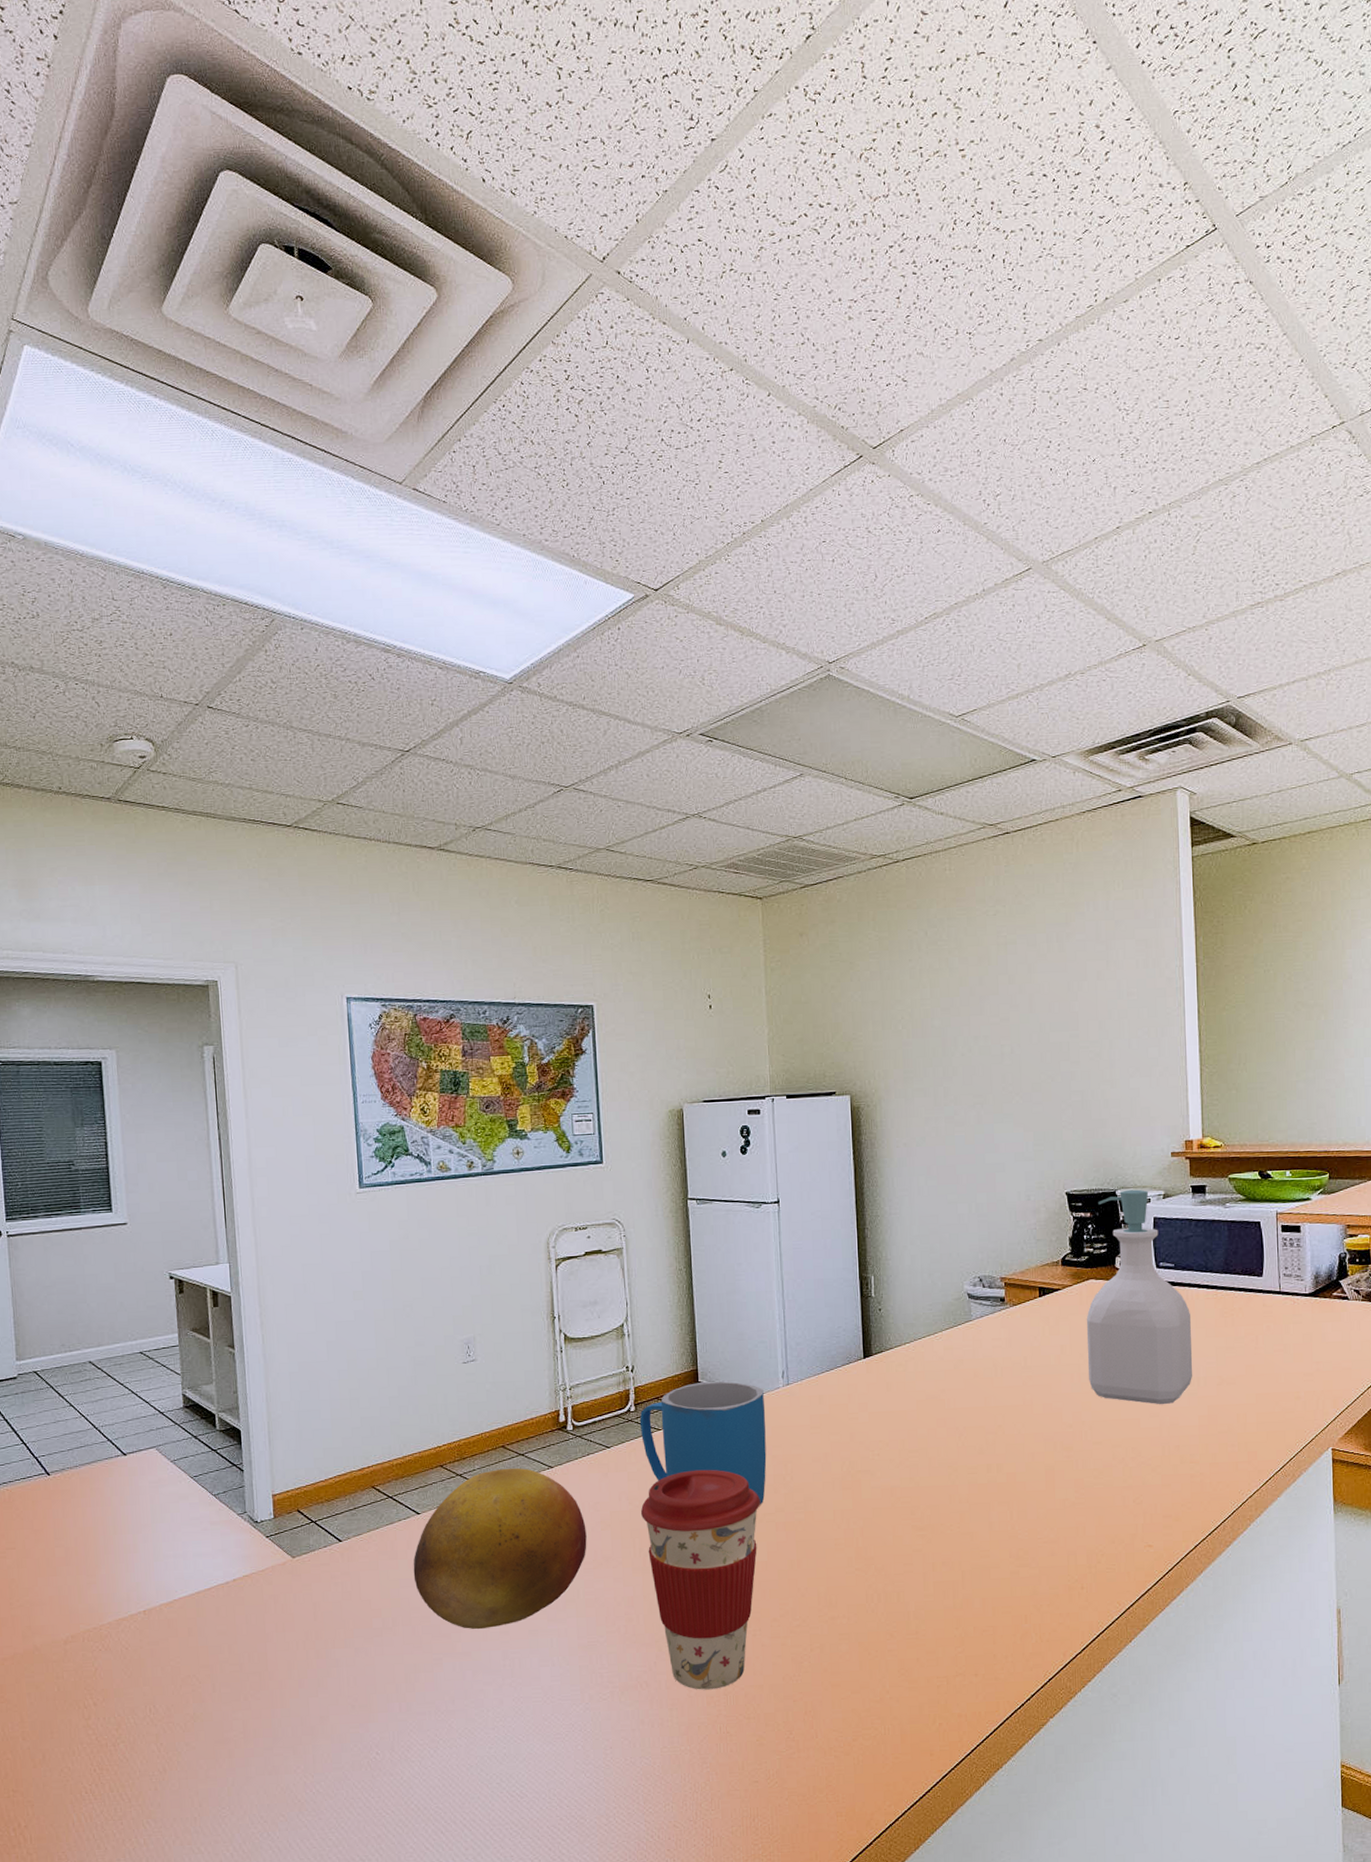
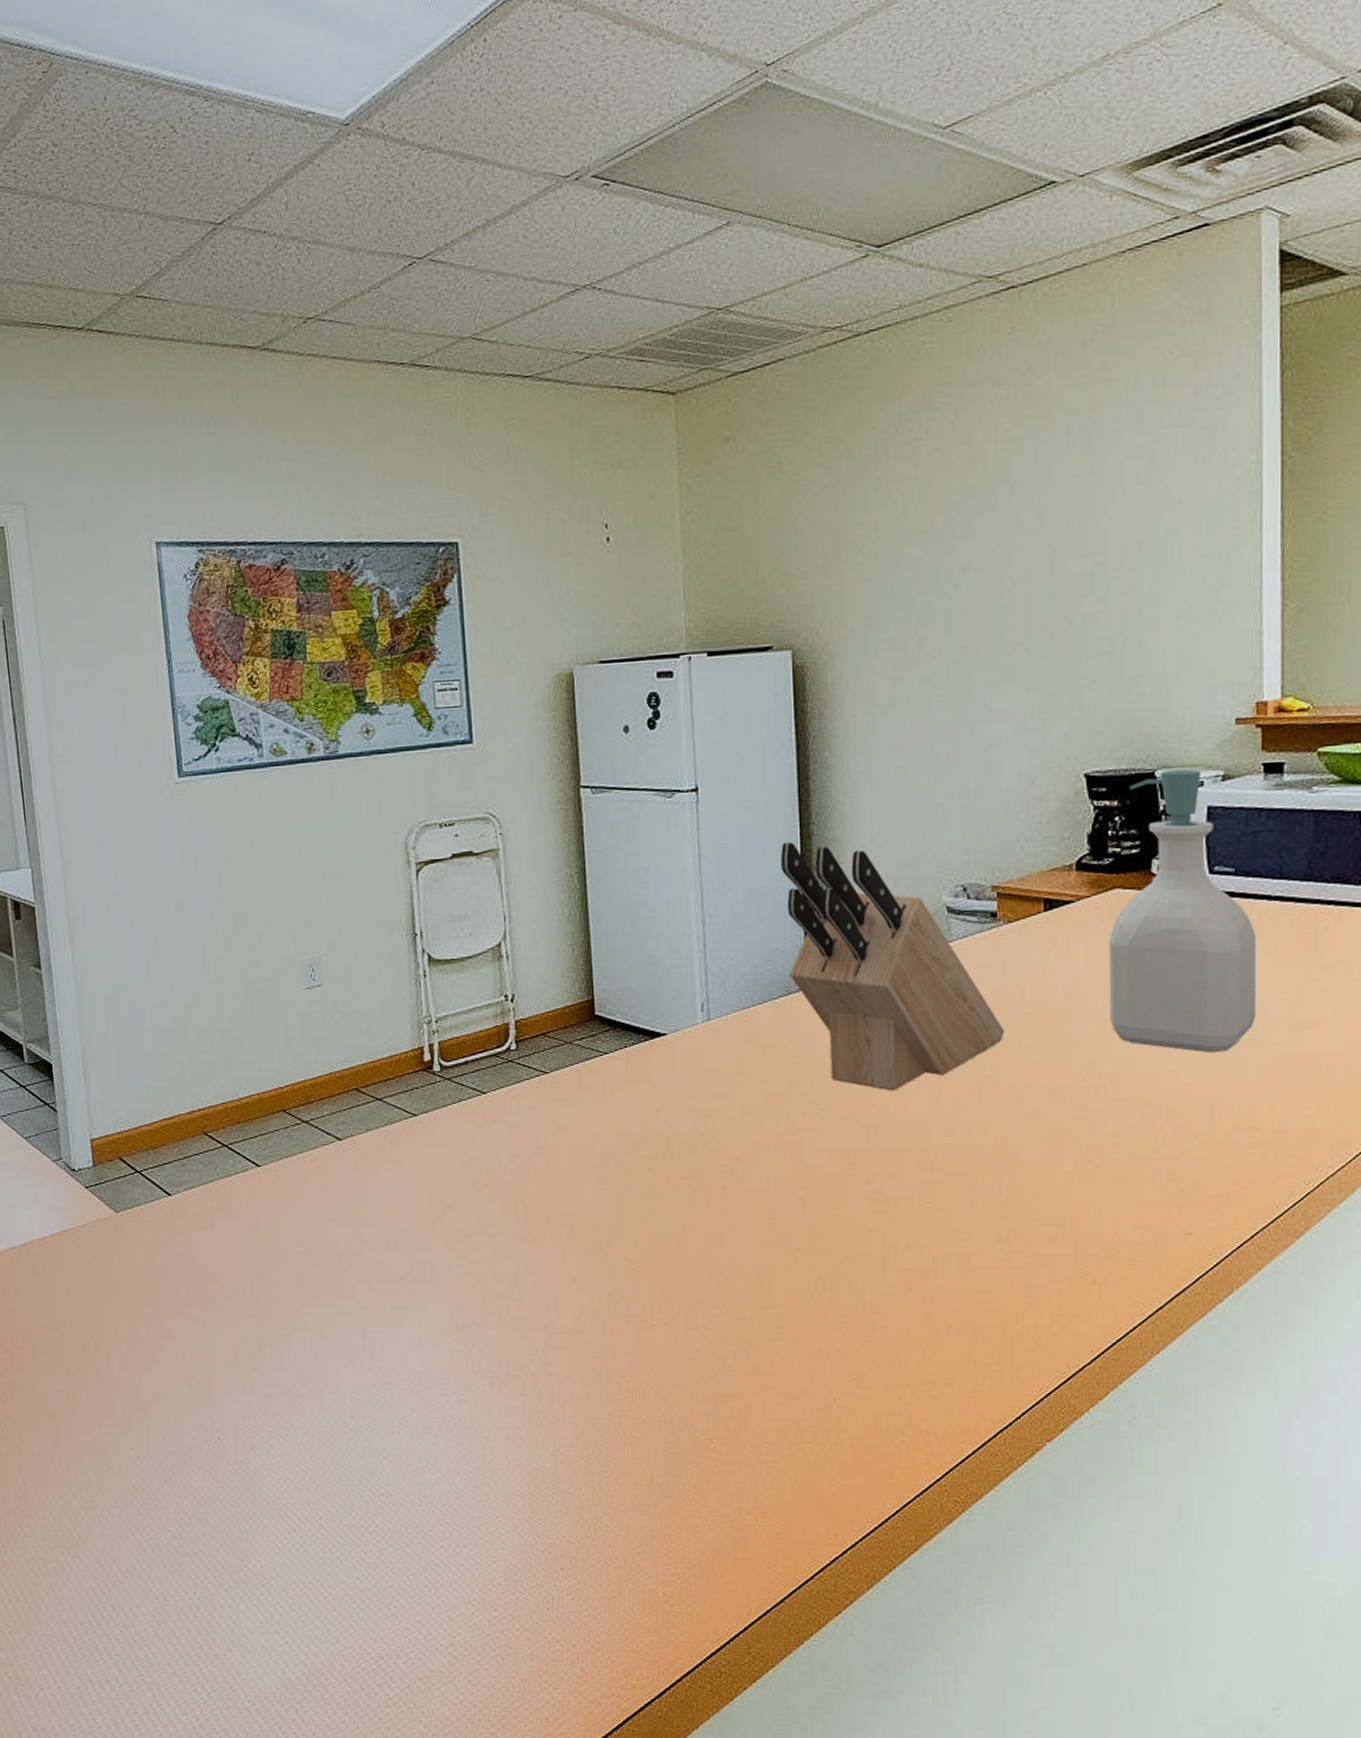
fruit: present [413,1467,587,1629] -> none [254,1114,460,1302]
mug: present [639,1381,767,1505] -> none [522,1014,682,1167]
coffee cup: present [641,1469,761,1690] -> none [525,1122,675,1386]
knife block: none [842,1243,1012,1439] -> present [780,842,1004,1091]

